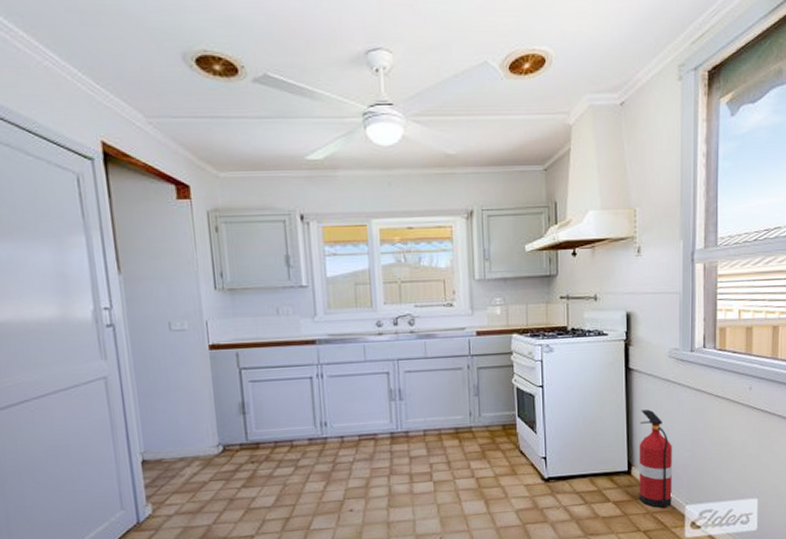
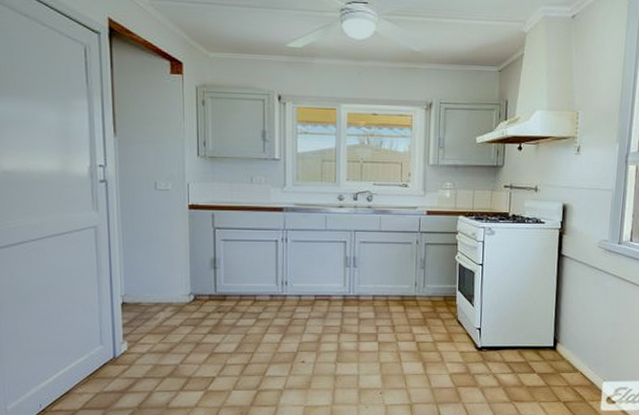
fire extinguisher: present [639,409,672,508] -> none [561,293,595,382]

